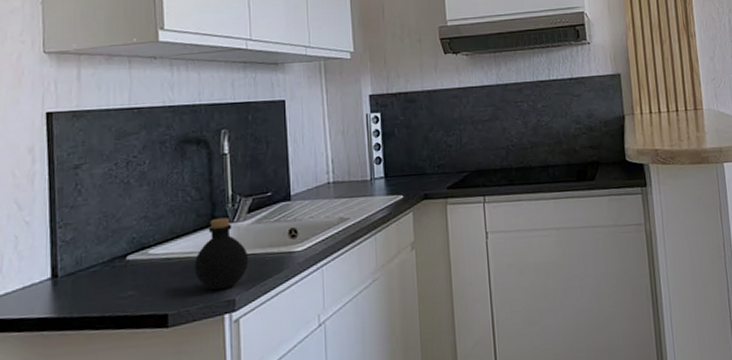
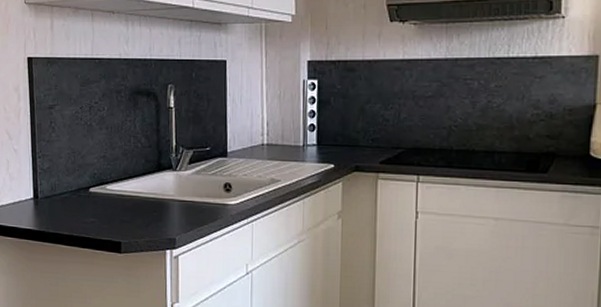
bottle: present [195,217,249,291] -> none [143,165,188,229]

